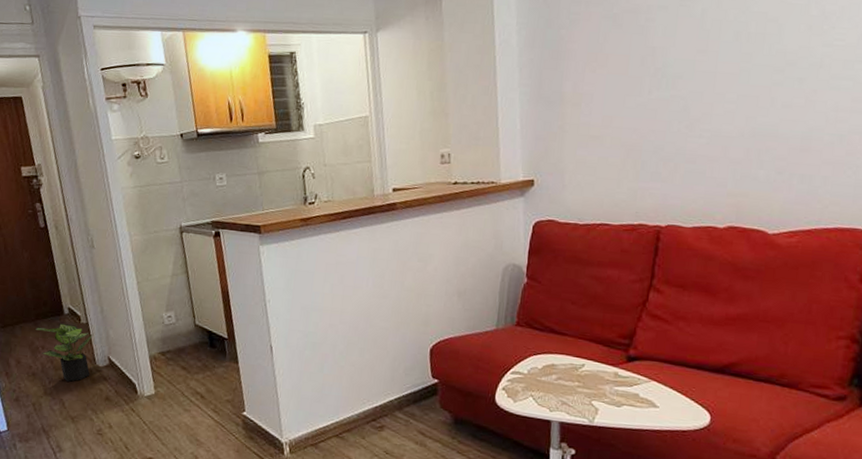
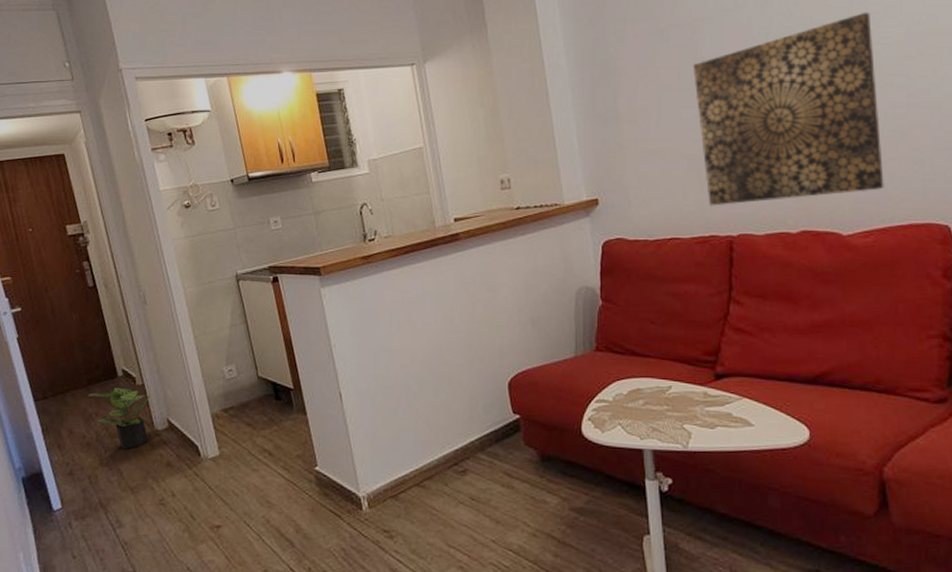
wall art: none [641,11,827,196] -> present [693,12,884,206]

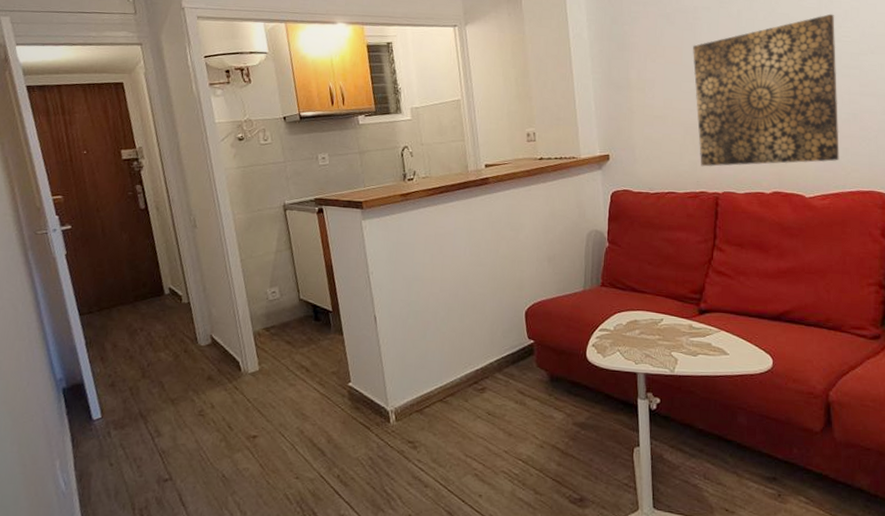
potted plant: present [87,387,151,449] -> none [132,304,196,363]

